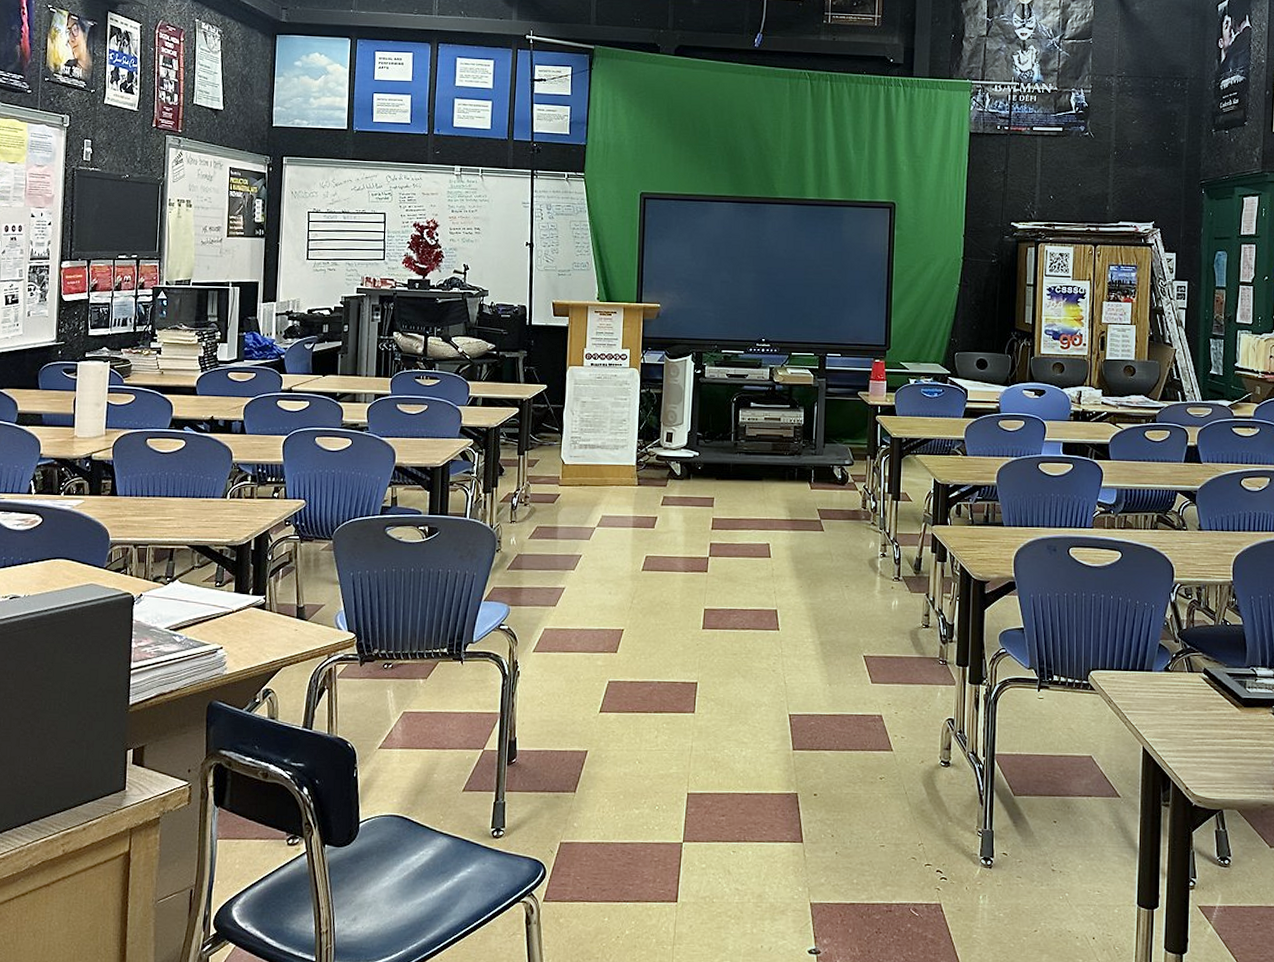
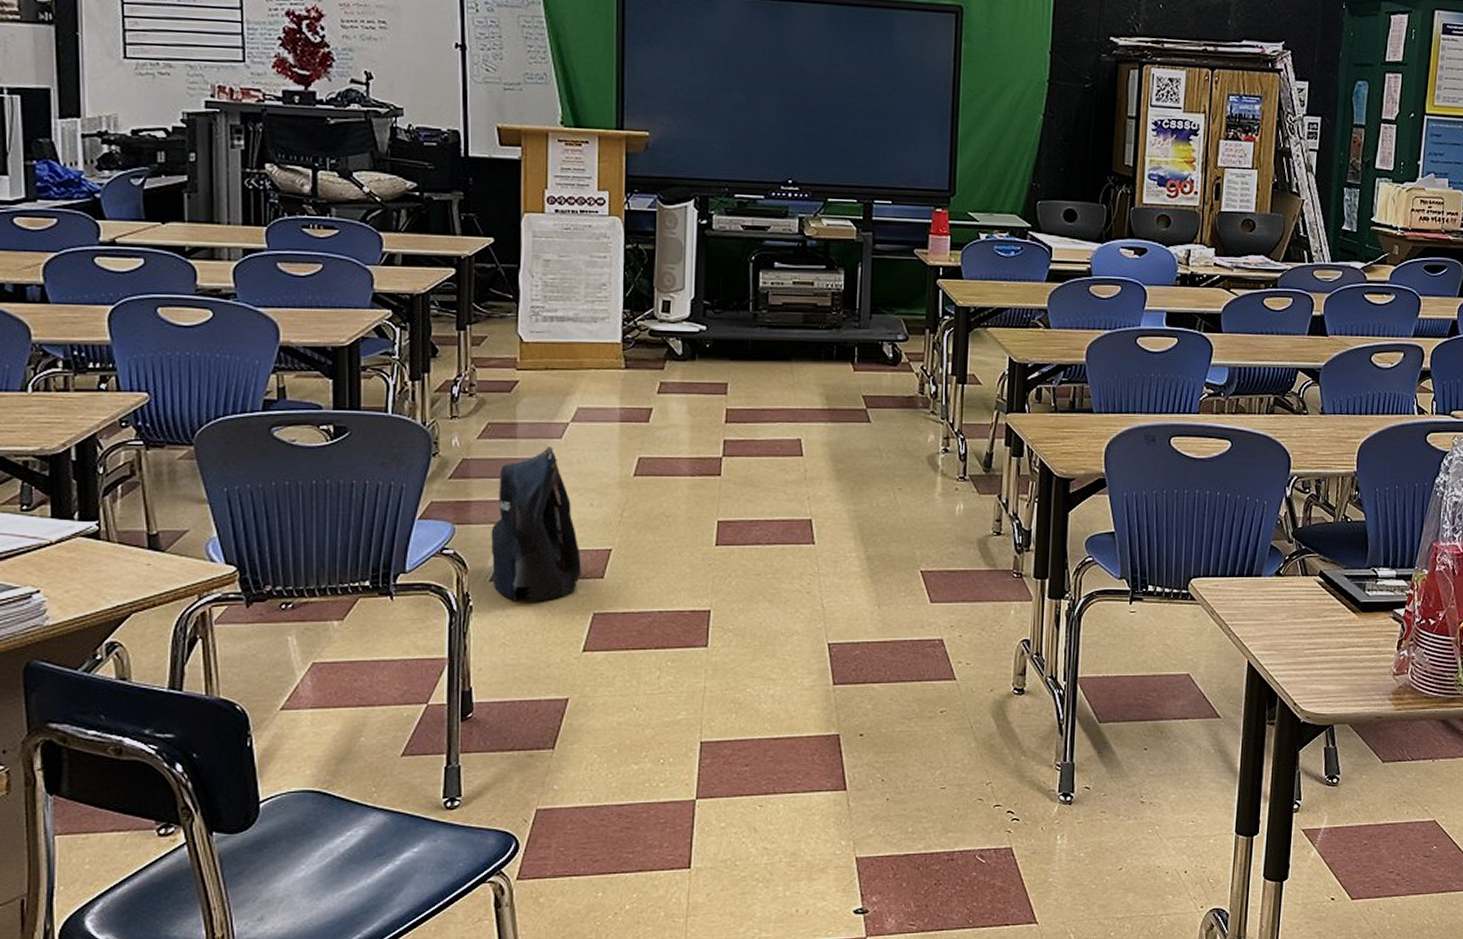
backpack: none [535,546,601,670] -> present [491,446,581,602]

